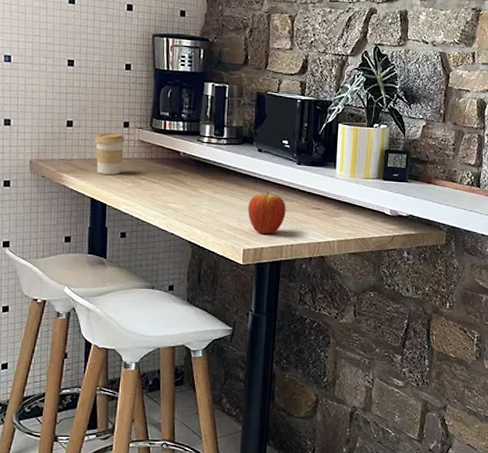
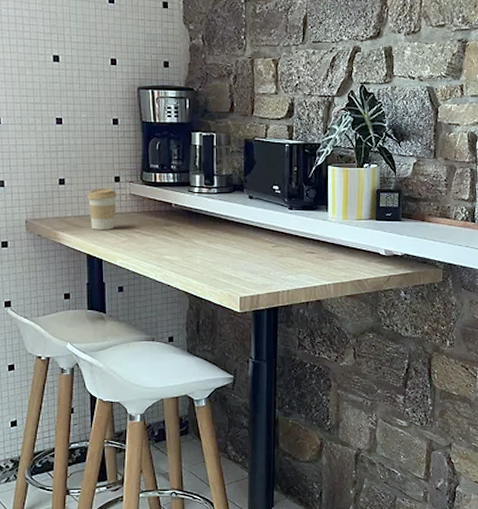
fruit: present [248,191,286,234] -> none [242,238,280,280]

